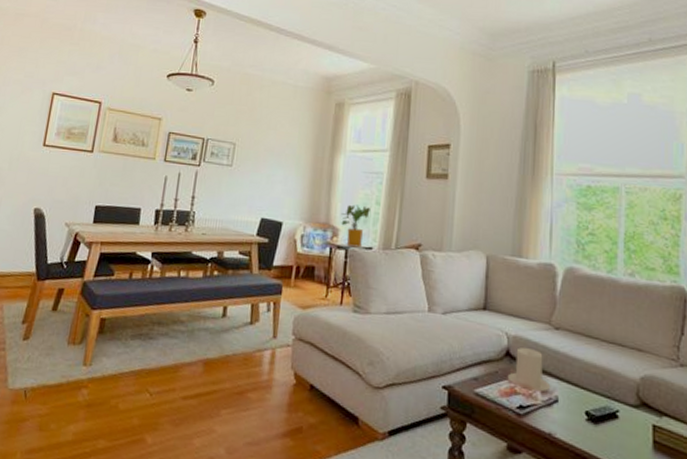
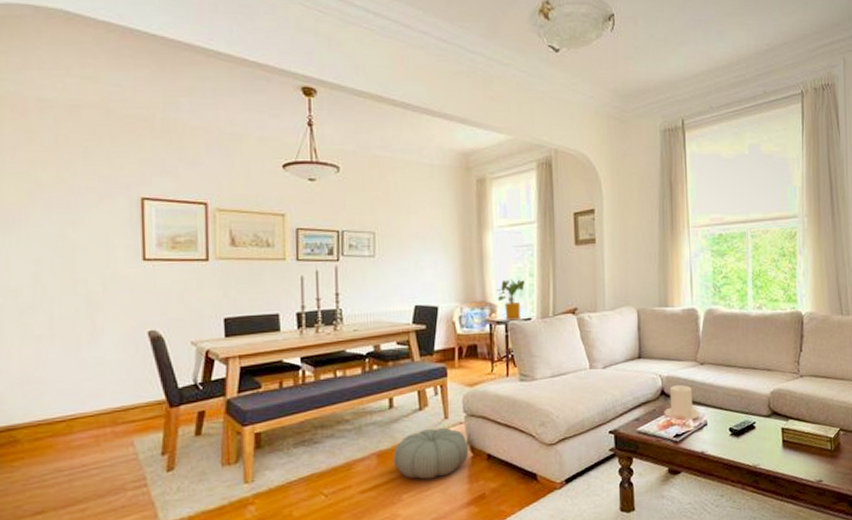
pouf: none [217,345,293,399] -> present [393,427,469,480]

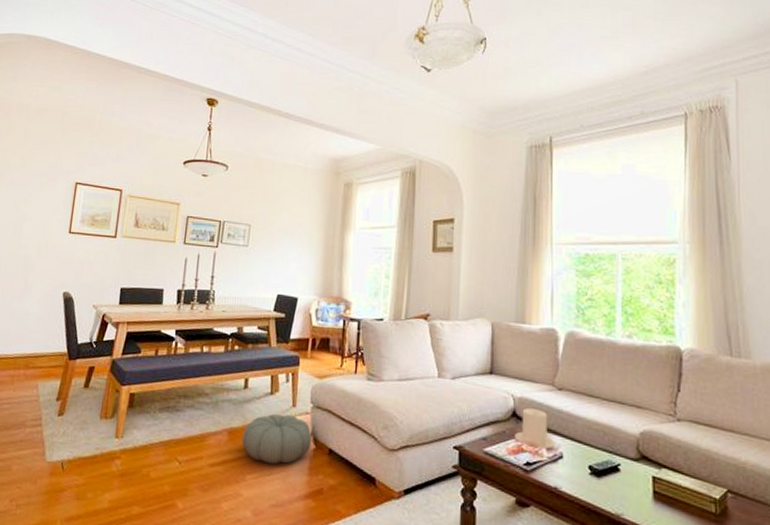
house plant: present [497,279,525,321] -> none [353,279,380,320]

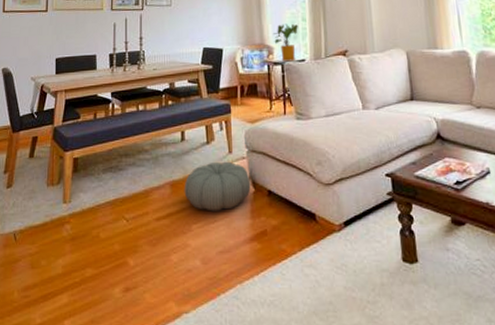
house plant: none [353,279,380,320] -> present [273,23,298,62]
candle: present [514,408,556,449] -> none [441,129,482,167]

